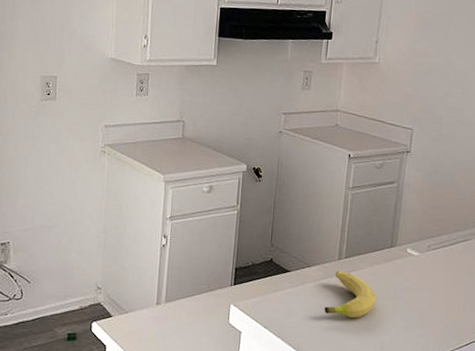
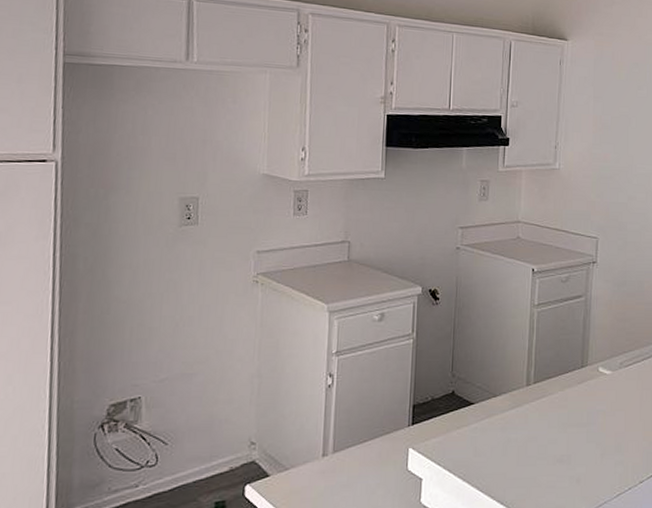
fruit: present [324,271,376,318] -> none [514,398,569,450]

